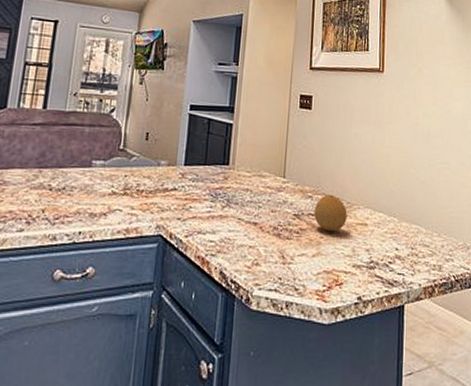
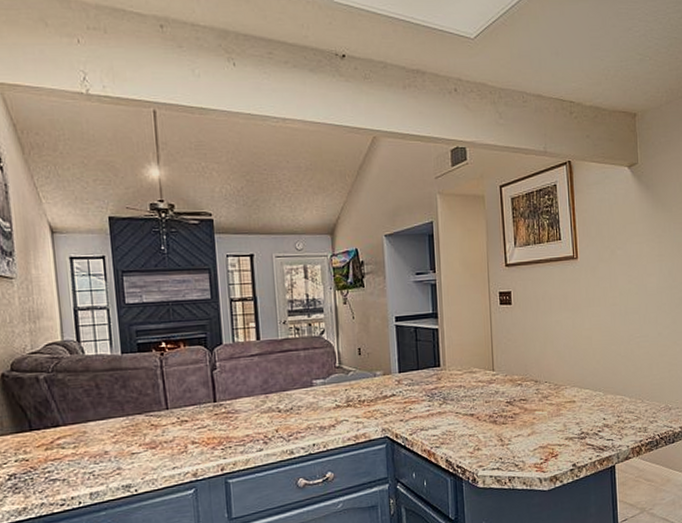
fruit: present [314,194,348,232] -> none [525,380,556,413]

